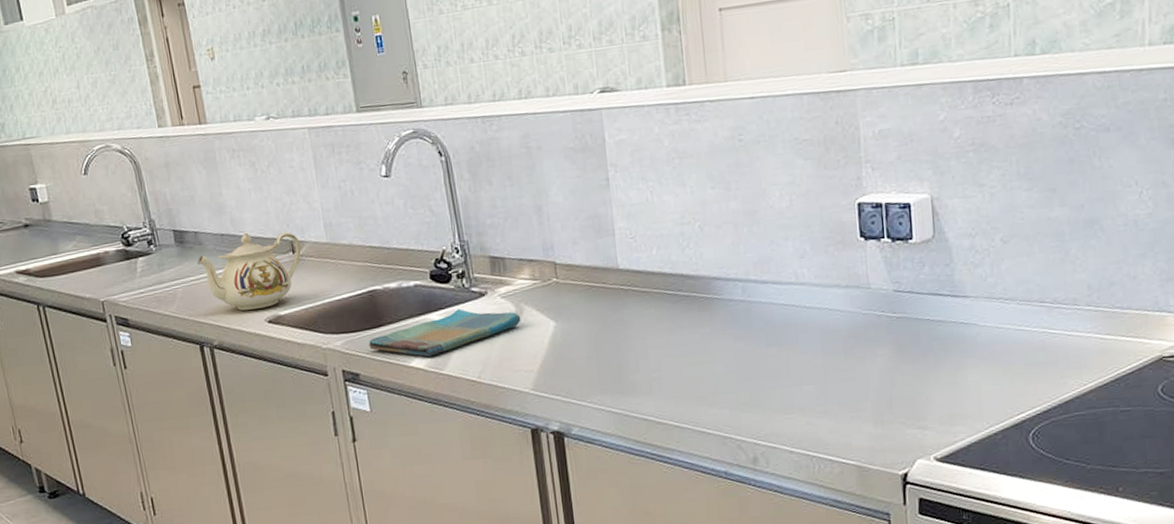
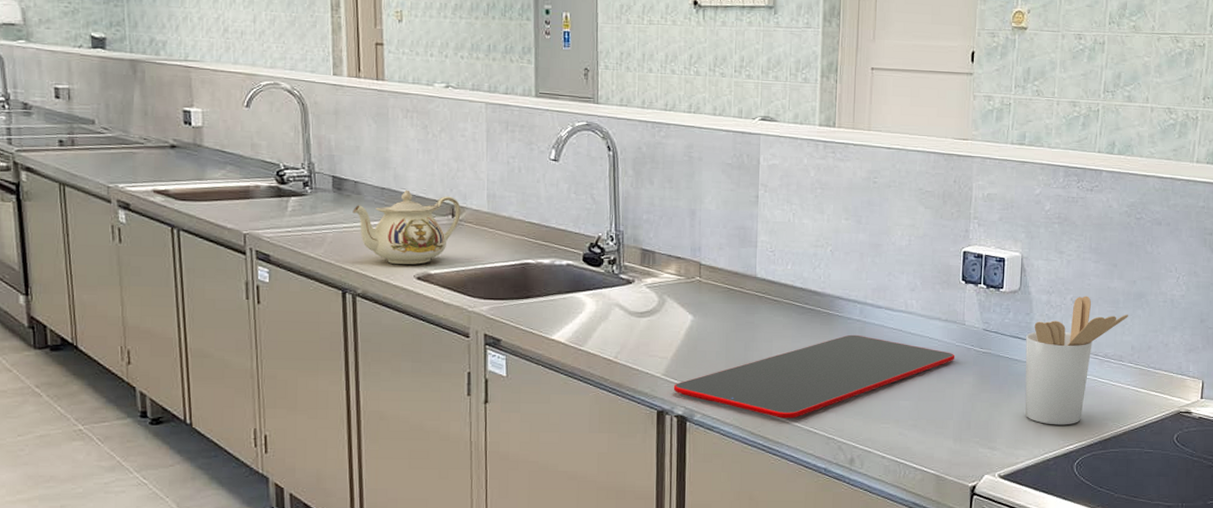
dish towel: present [368,309,521,357] -> none [514,292,662,332]
cutting board: none [544,317,864,422] -> present [673,334,955,419]
utensil holder: none [948,232,1079,392] -> present [1024,296,1128,425]

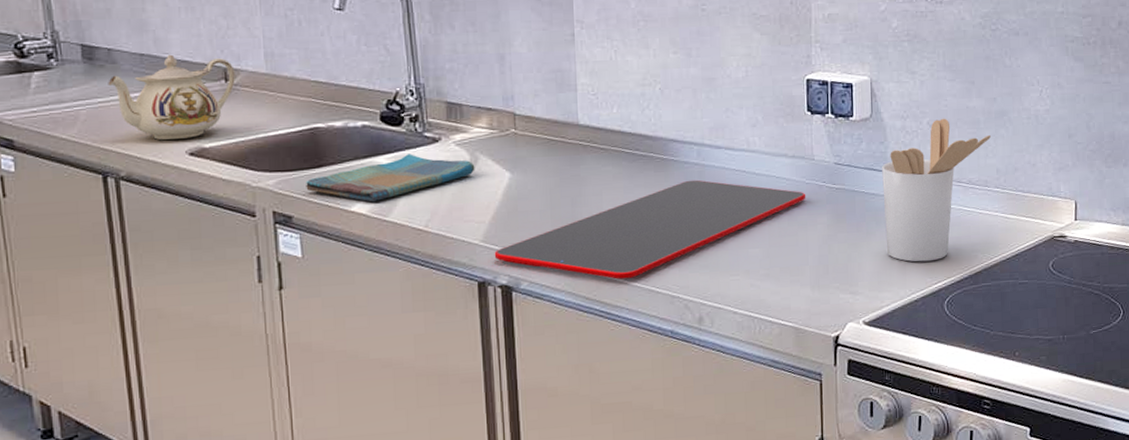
dish towel: none [514,292,662,332] -> present [306,154,475,202]

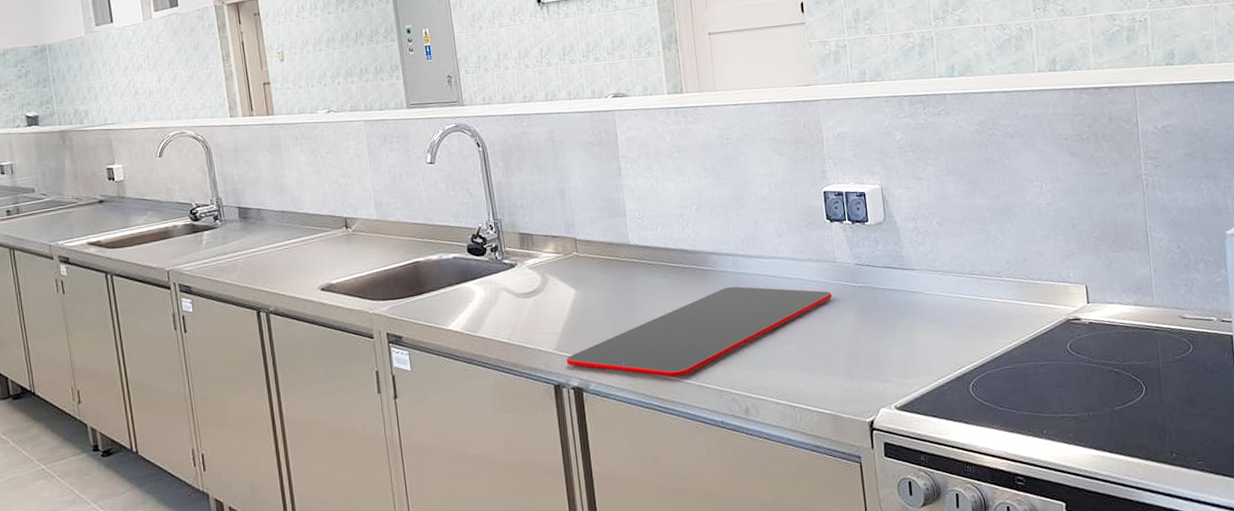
teapot: present [108,54,235,140] -> none [258,210,354,279]
dish towel: present [306,154,475,202] -> none [411,278,546,321]
utensil holder: present [882,118,991,262] -> none [899,217,998,350]

